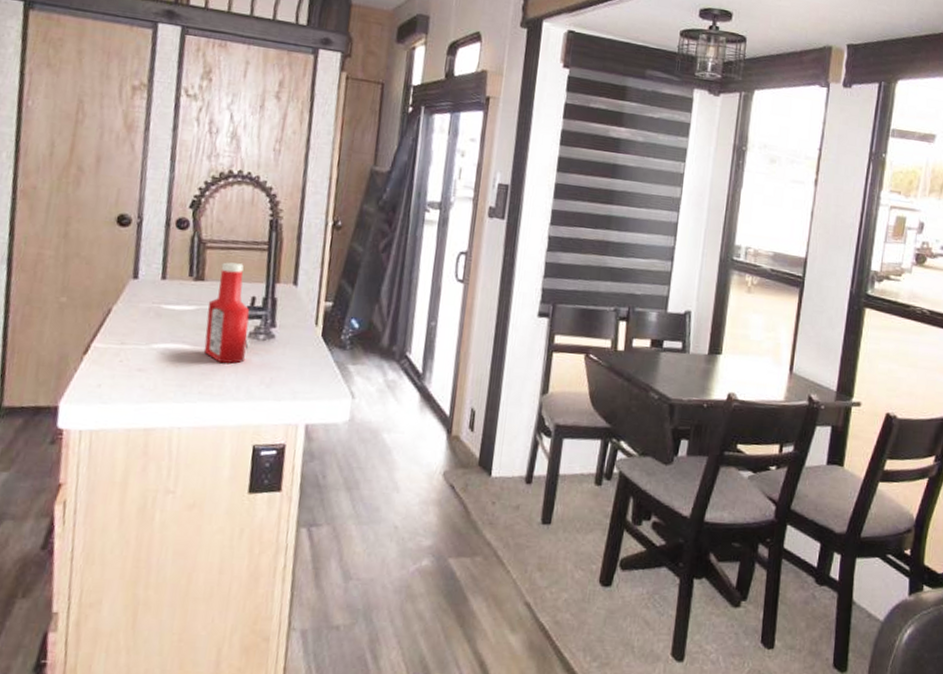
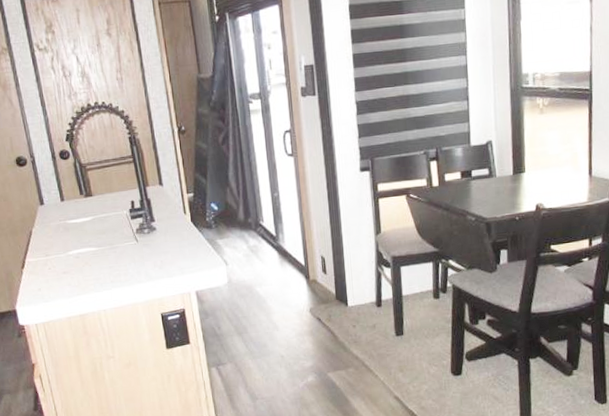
ketchup bottle: present [204,262,250,364] -> none [100,177,138,256]

